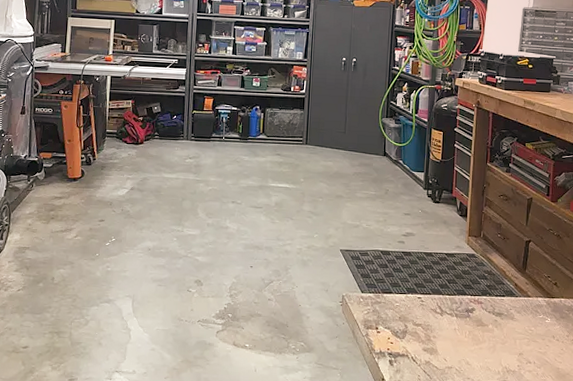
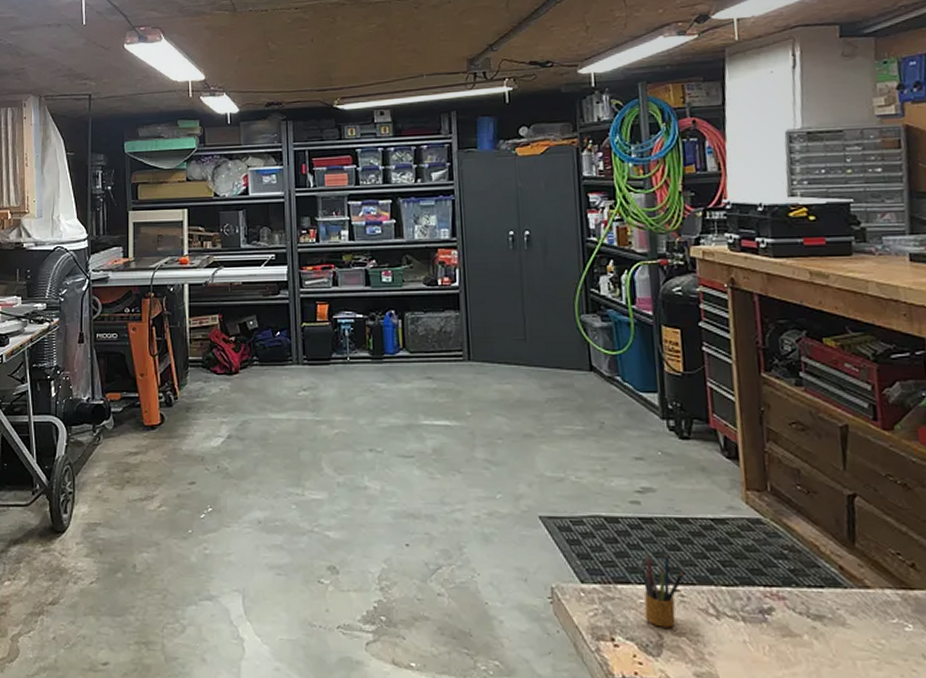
pencil box: none [398,272,425,321] -> present [638,550,684,628]

